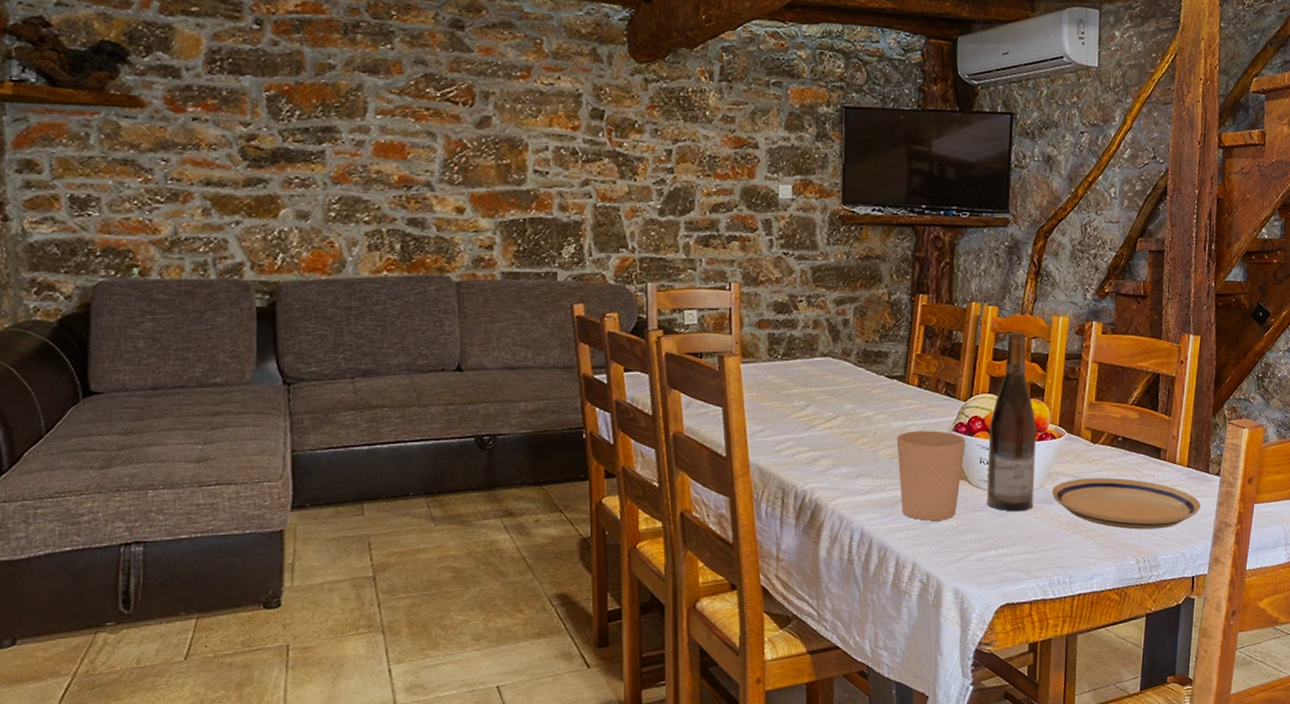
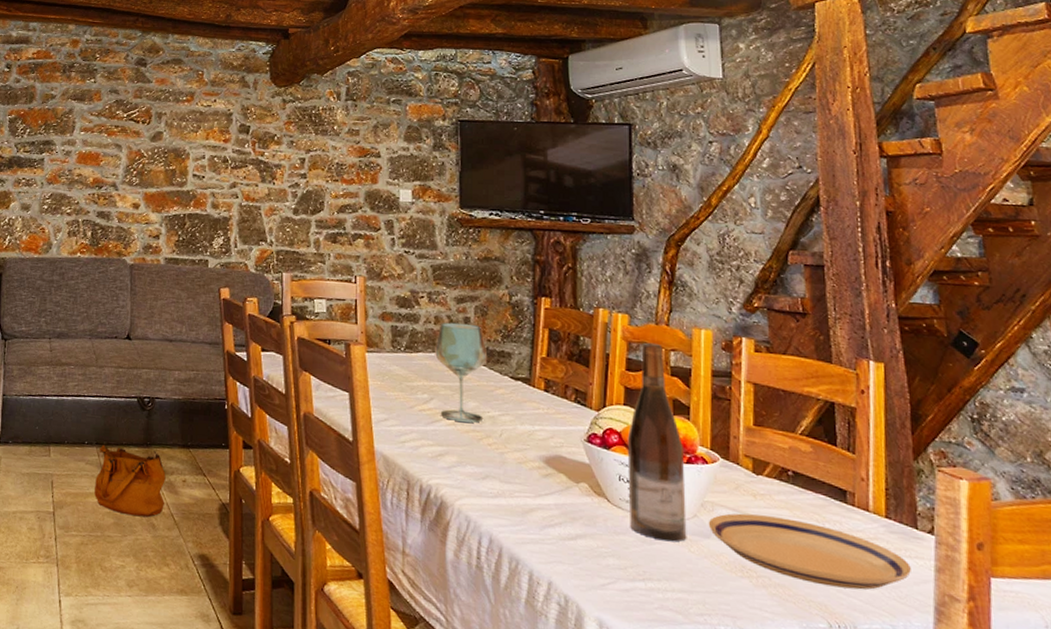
handbag: none [426,493,514,567] -> present [94,445,166,517]
wine glass: none [813,325,866,425] -> present [435,322,488,423]
dixie cup: present [896,430,966,521] -> none [524,436,601,539]

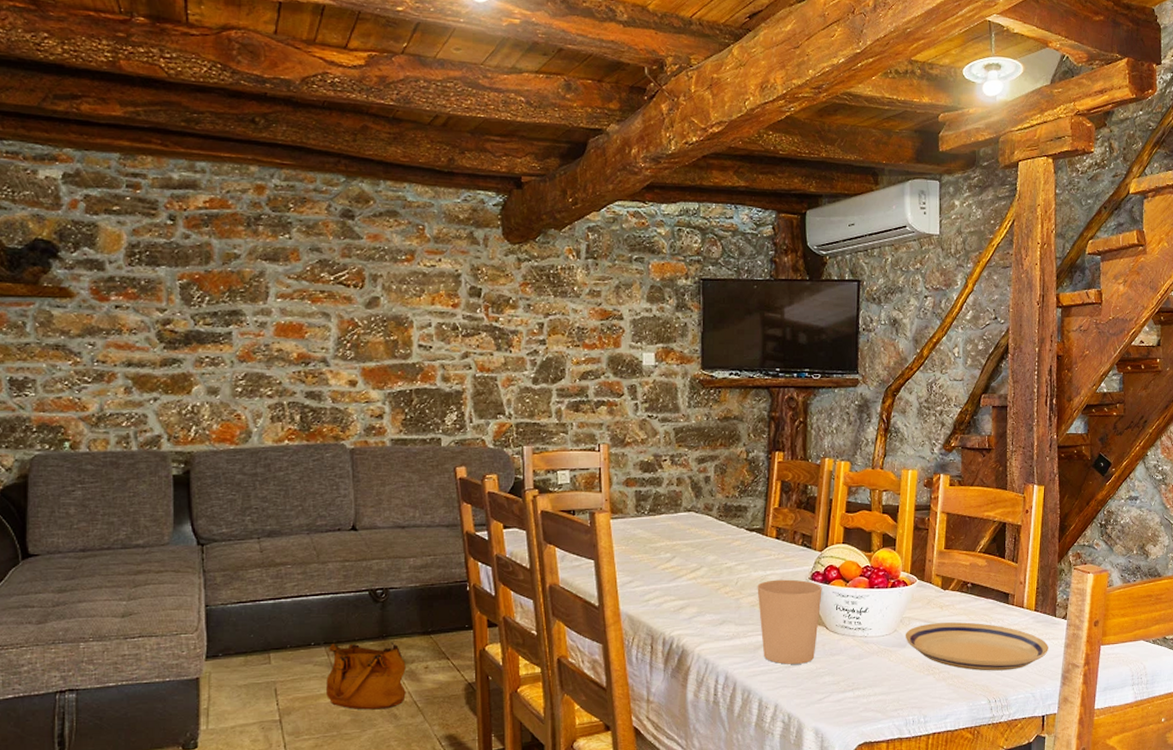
wine glass: present [435,322,488,423] -> none [677,482,726,575]
dixie cup: none [524,436,601,539] -> present [757,579,822,664]
wine bottle: present [627,342,687,542] -> none [843,485,889,655]

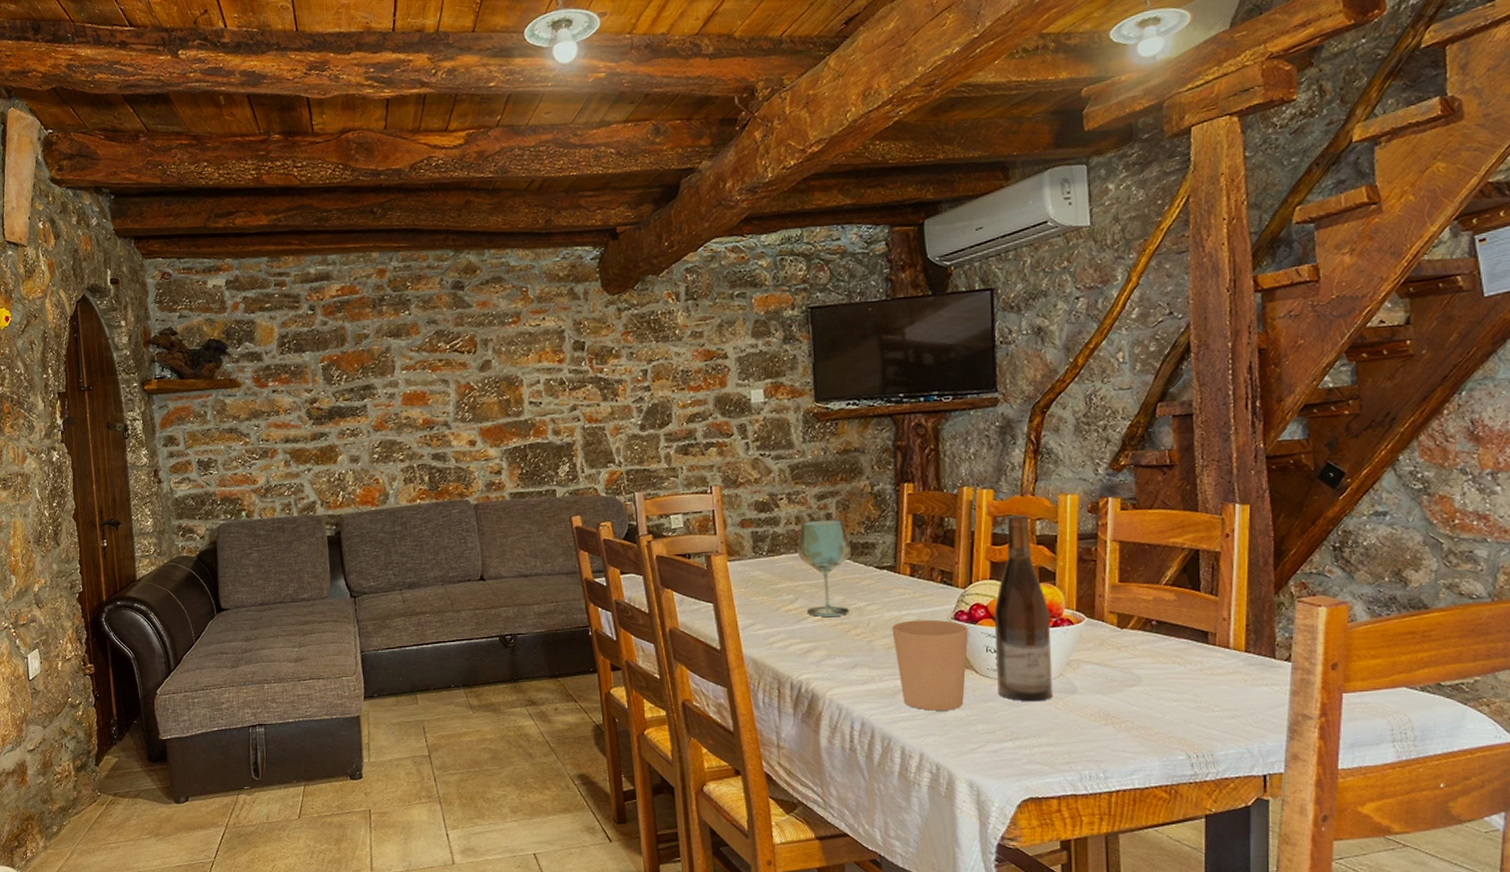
handbag: present [326,642,406,710] -> none [466,685,539,748]
wine glass: none [677,482,726,575] -> present [798,519,852,617]
wine bottle: none [843,485,889,655] -> present [993,514,1053,702]
plate: present [905,622,1048,671] -> none [1073,665,1267,722]

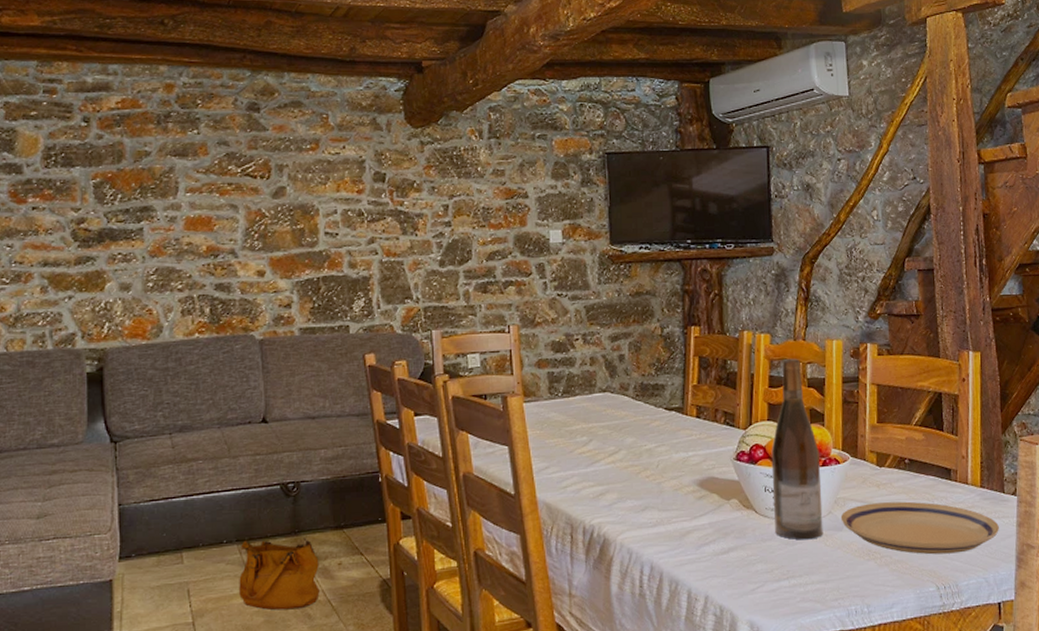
handbag: none [466,685,539,748] -> present [239,538,320,611]
wine glass: present [798,519,852,617] -> none [592,361,643,459]
dixie cup: present [892,619,969,711] -> none [679,460,749,552]
plate: none [1073,665,1267,722] -> present [840,501,999,555]

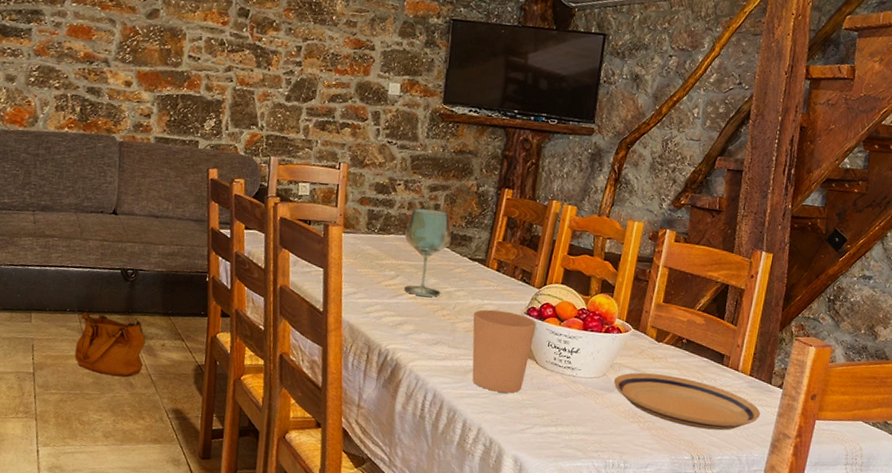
wine glass: none [592,361,643,459] -> present [403,208,452,297]
dixie cup: none [679,460,749,552] -> present [472,309,537,393]
wine bottle: present [771,358,823,540] -> none [551,231,604,395]

